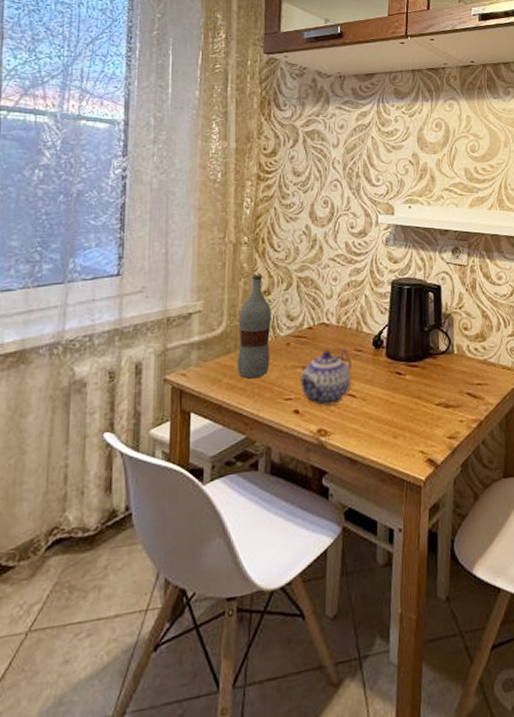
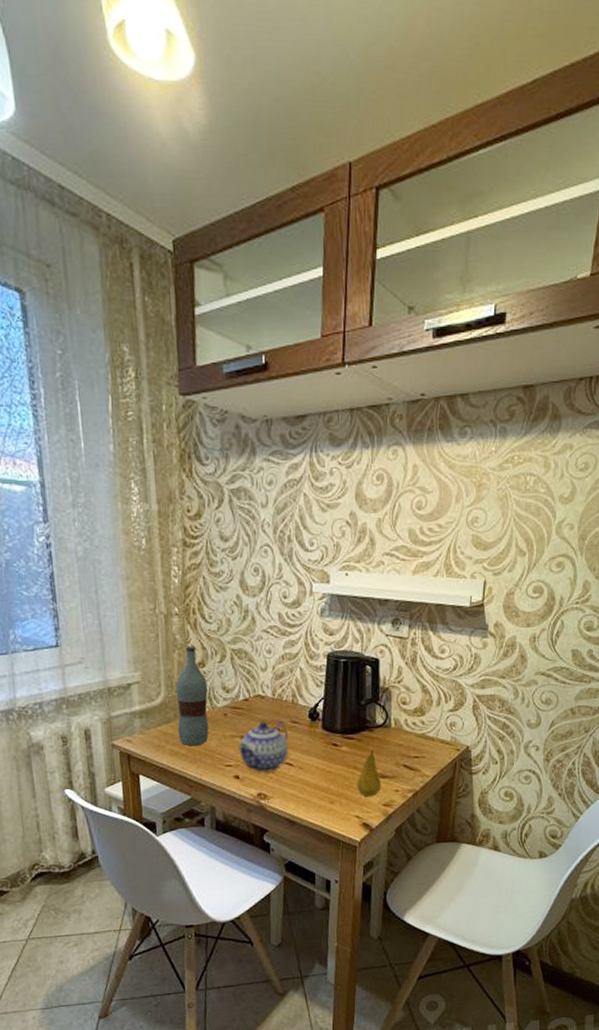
fruit: none [421,377,446,430] -> present [357,749,382,797]

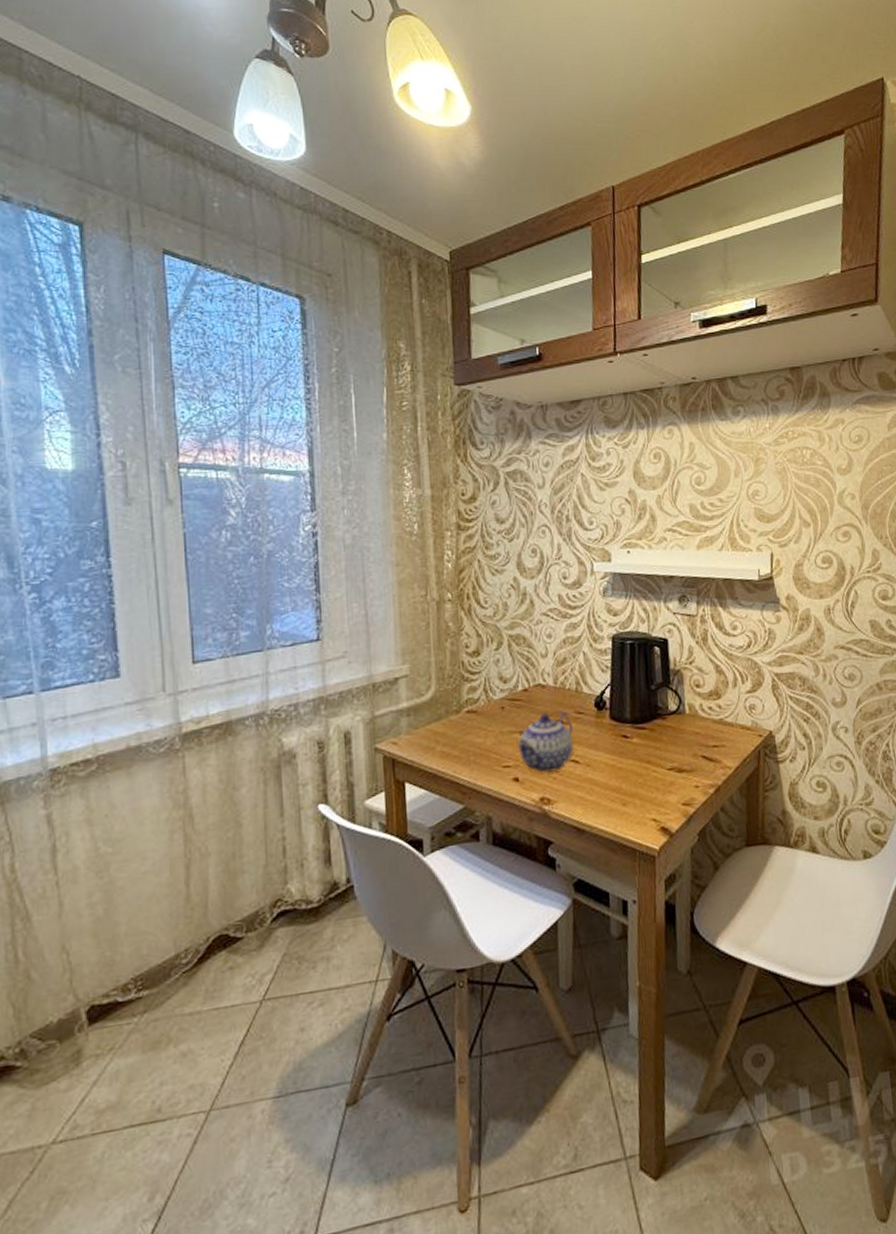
bottle: present [176,646,209,746] -> none [447,633,485,746]
fruit: present [357,749,382,797] -> none [651,739,680,796]

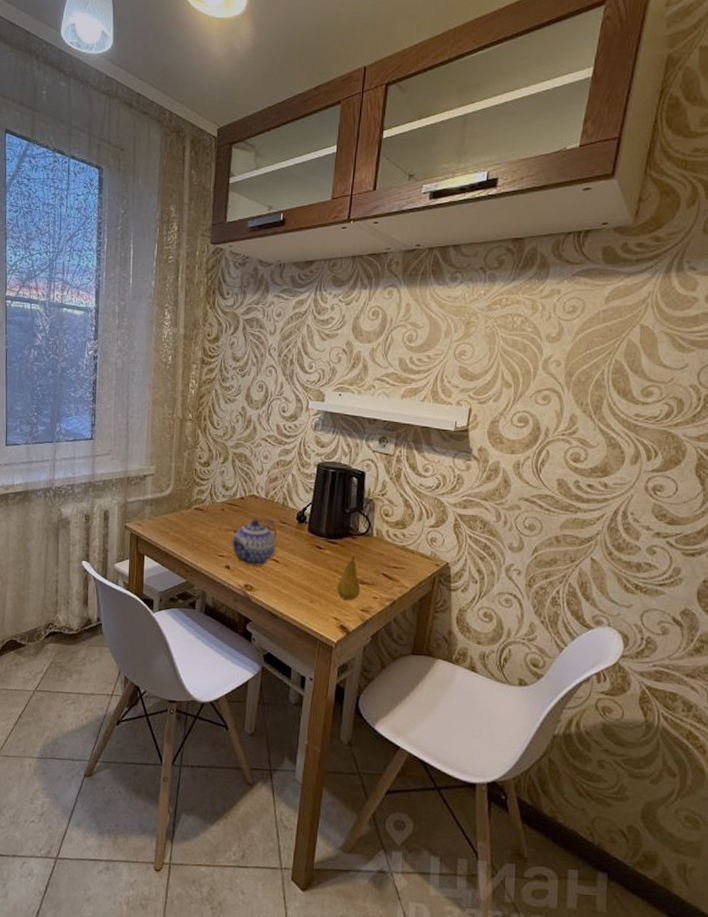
fruit: none [651,739,680,796] -> present [337,555,361,601]

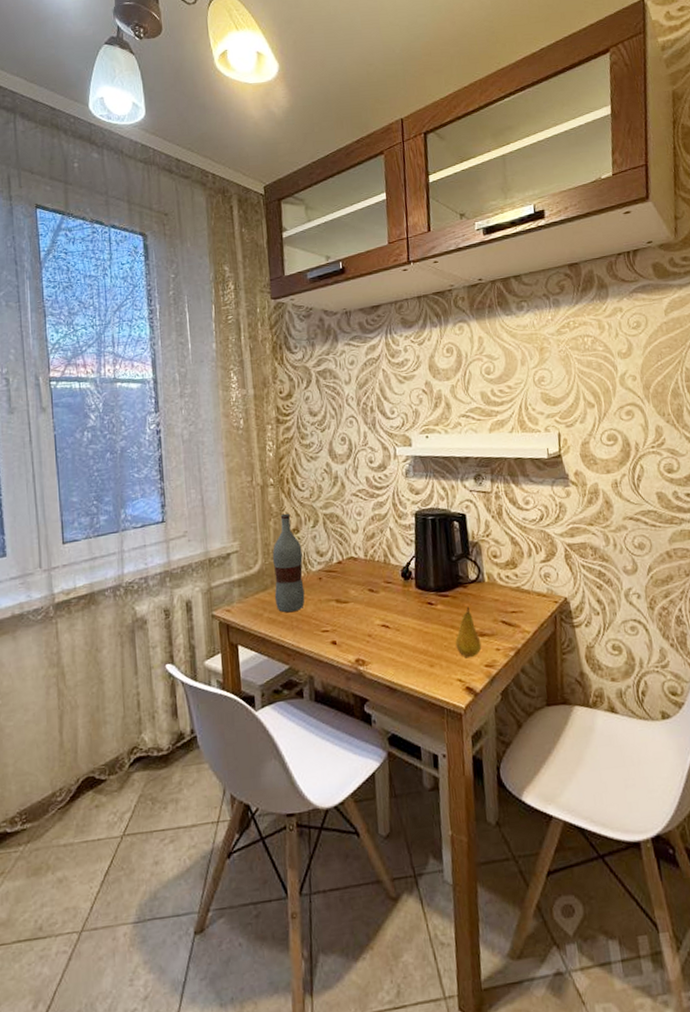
bottle: none [180,447,210,535] -> present [272,513,305,613]
teapot: present [231,519,277,567] -> none [333,581,384,637]

